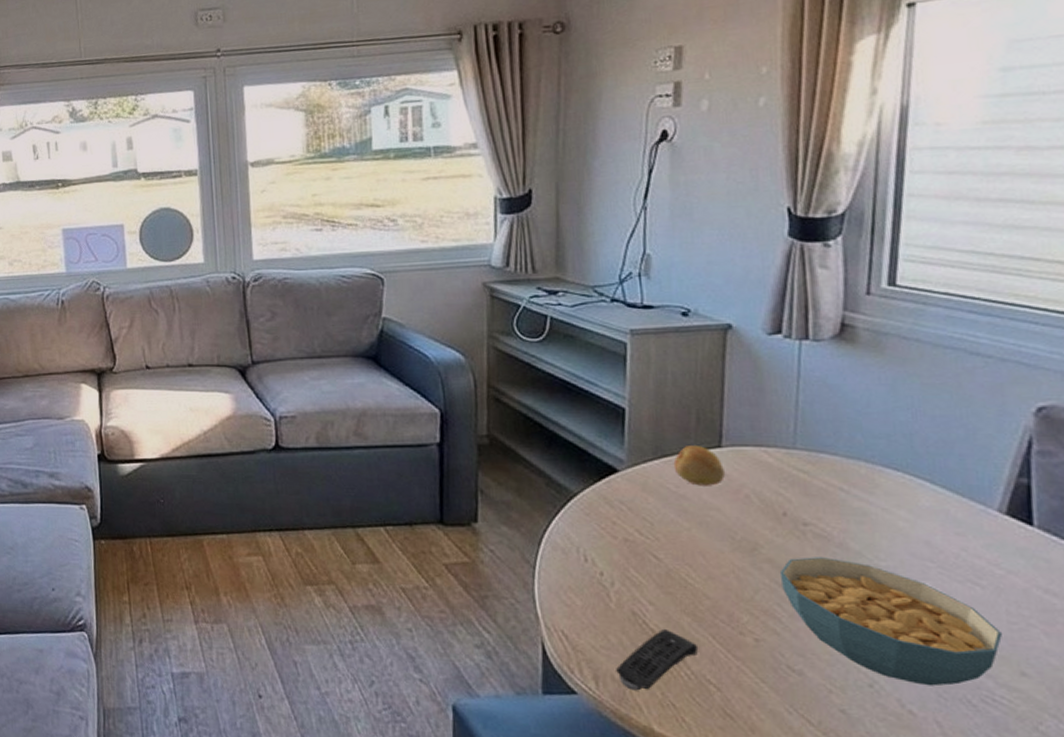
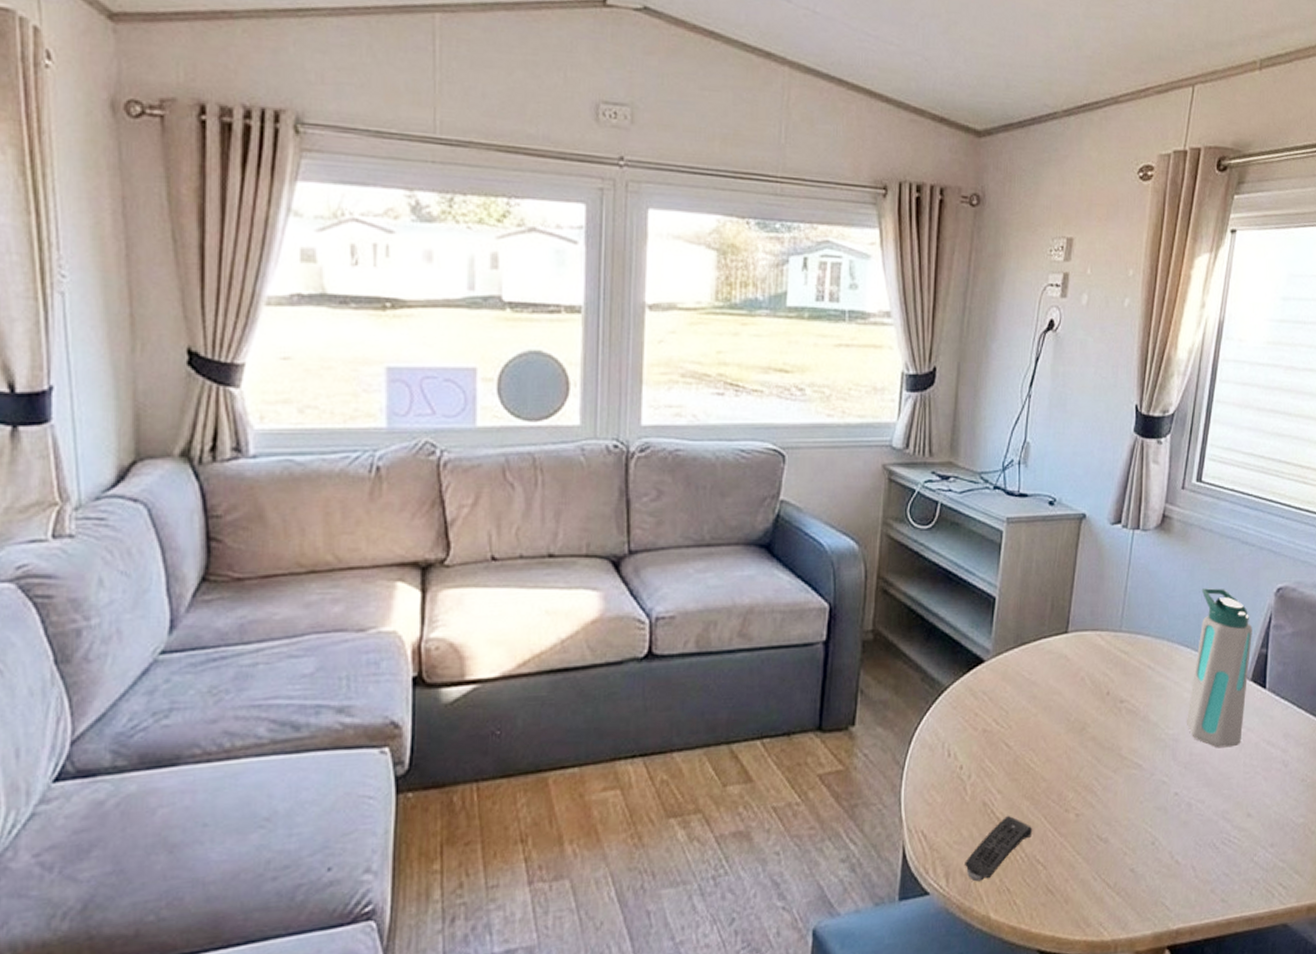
fruit: present [673,446,726,486] -> none [1029,632,1069,672]
cereal bowl: present [779,557,1002,686] -> none [1099,730,1239,837]
water bottle: none [905,405,1002,591] -> present [1186,588,1252,748]

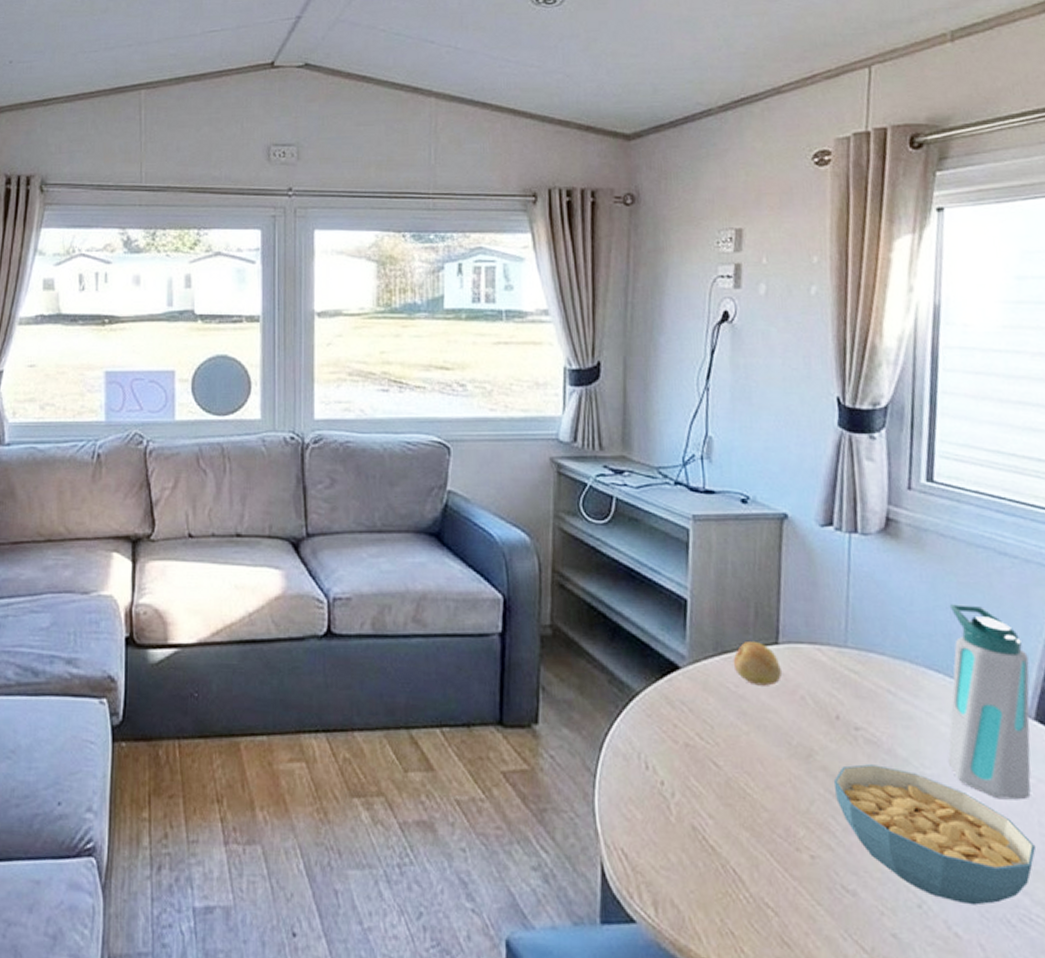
remote control: present [965,815,1033,882] -> none [675,845,757,918]
fruit: none [1029,632,1069,672] -> present [733,642,783,686]
cereal bowl: none [1099,730,1239,837] -> present [833,764,1035,906]

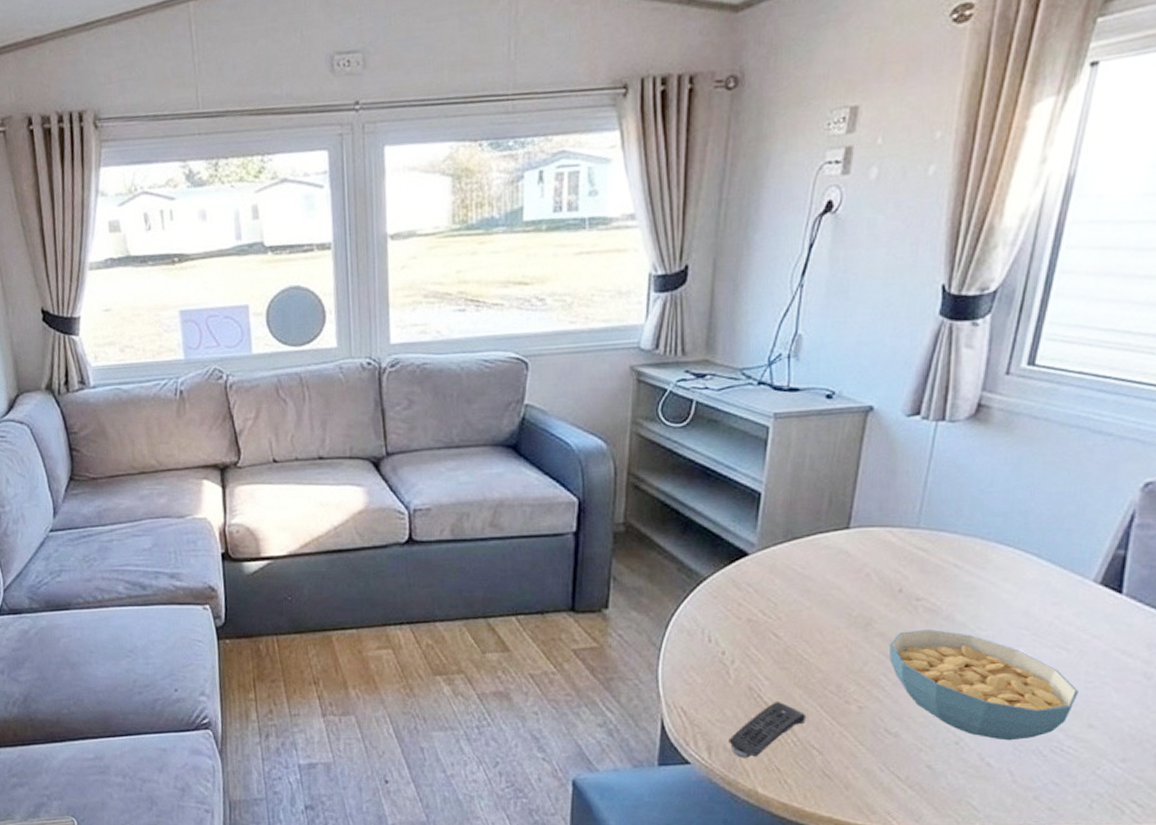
remote control: none [675,845,757,918] -> present [729,700,807,758]
fruit: present [733,642,783,686] -> none [802,528,851,567]
water bottle: present [947,604,1031,801] -> none [1004,483,1105,654]

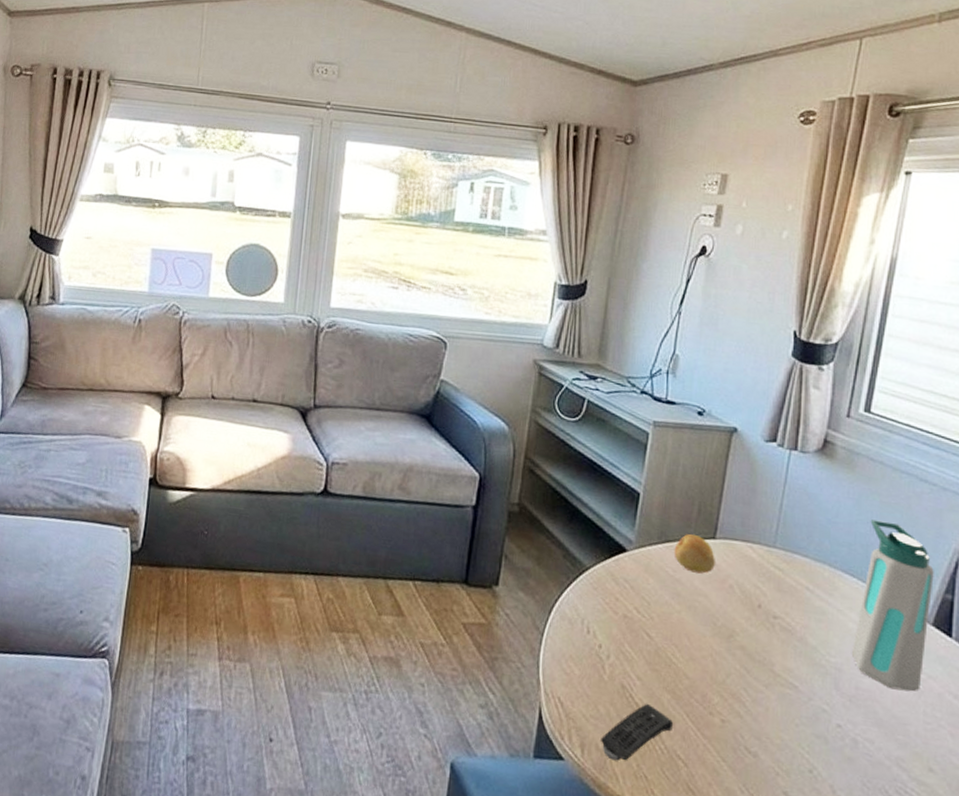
fruit: none [802,528,851,567] -> present [674,534,716,574]
cereal bowl: present [888,630,1078,741] -> none [749,647,918,776]
water bottle: none [1004,483,1105,654] -> present [851,520,934,692]

